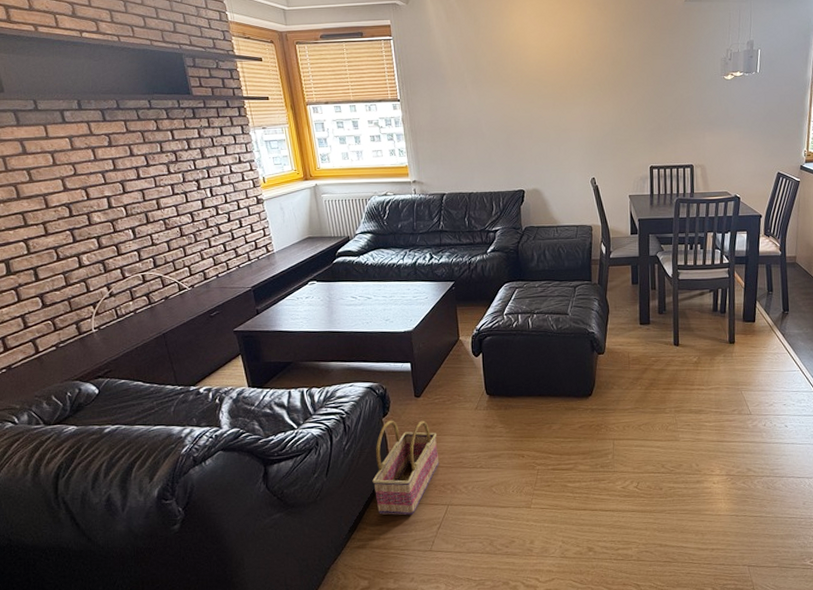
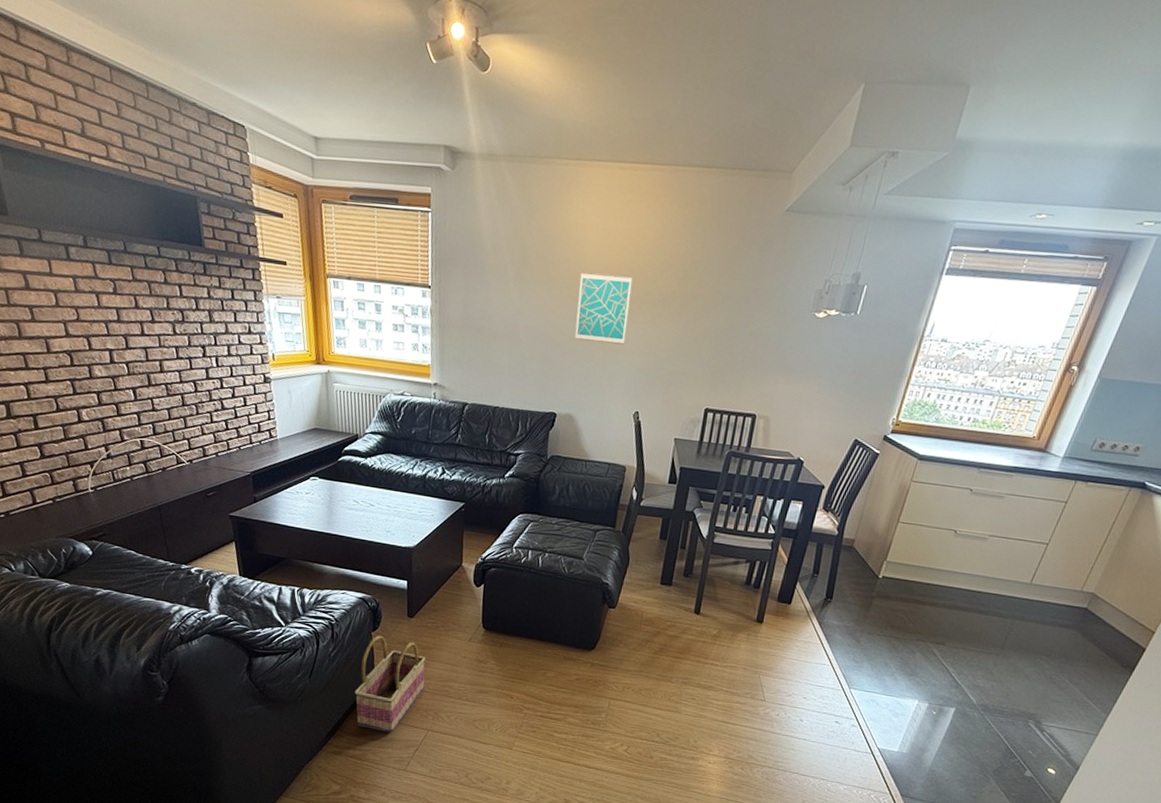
wall art: none [527,68,573,127] -> present [574,271,633,345]

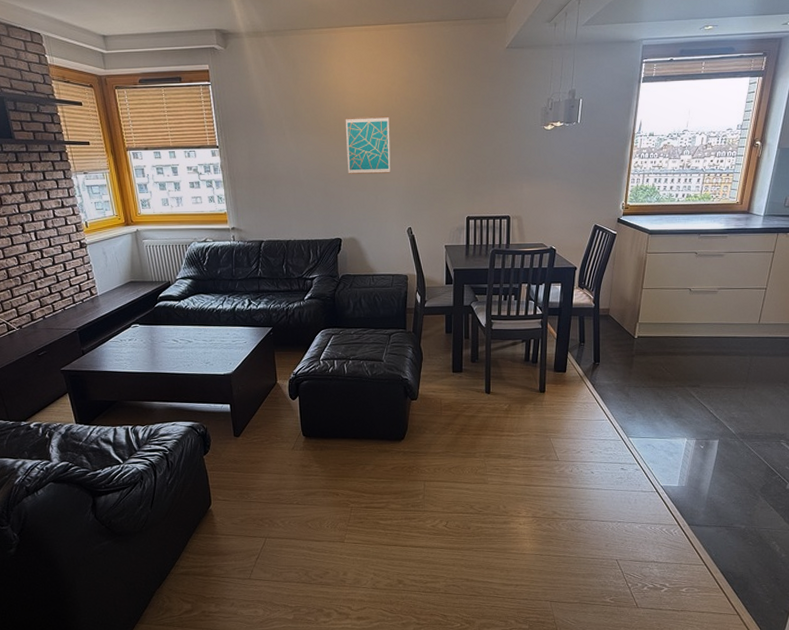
basket: present [354,635,425,733] -> none [194,457,258,546]

